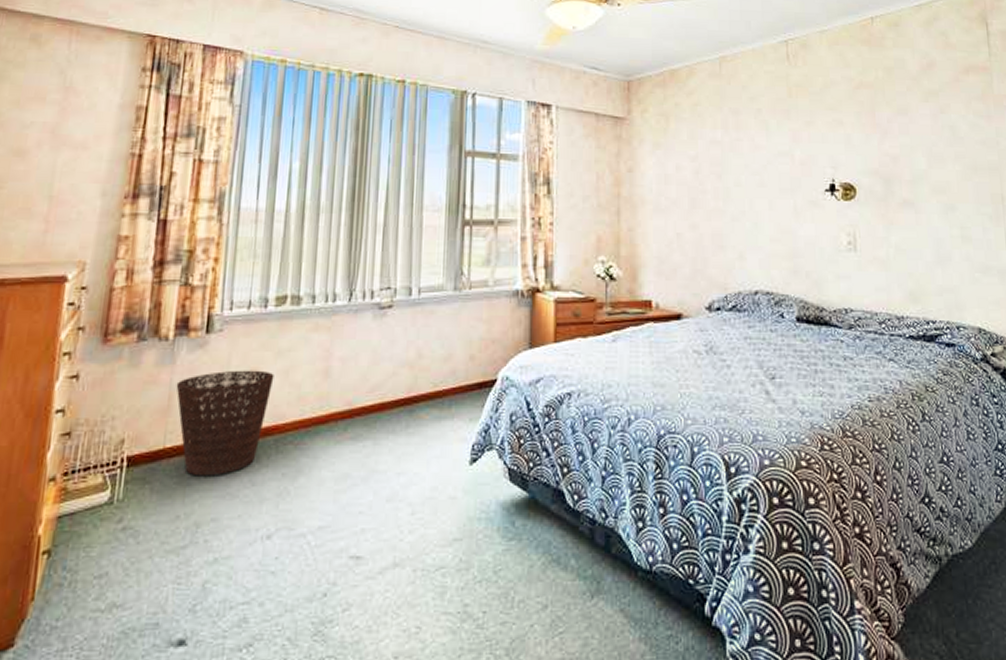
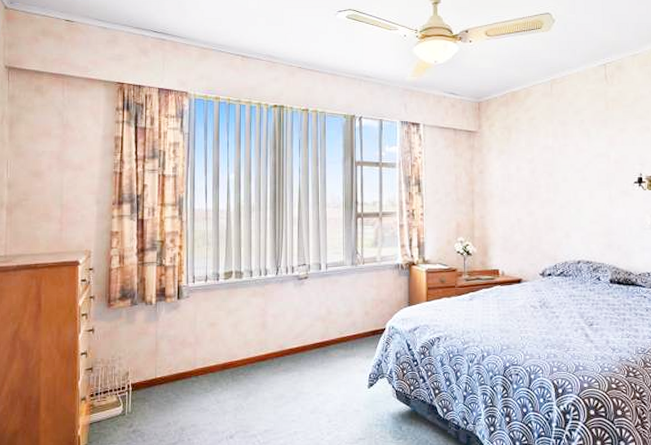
basket: present [176,370,274,476] -> none [160,324,227,397]

